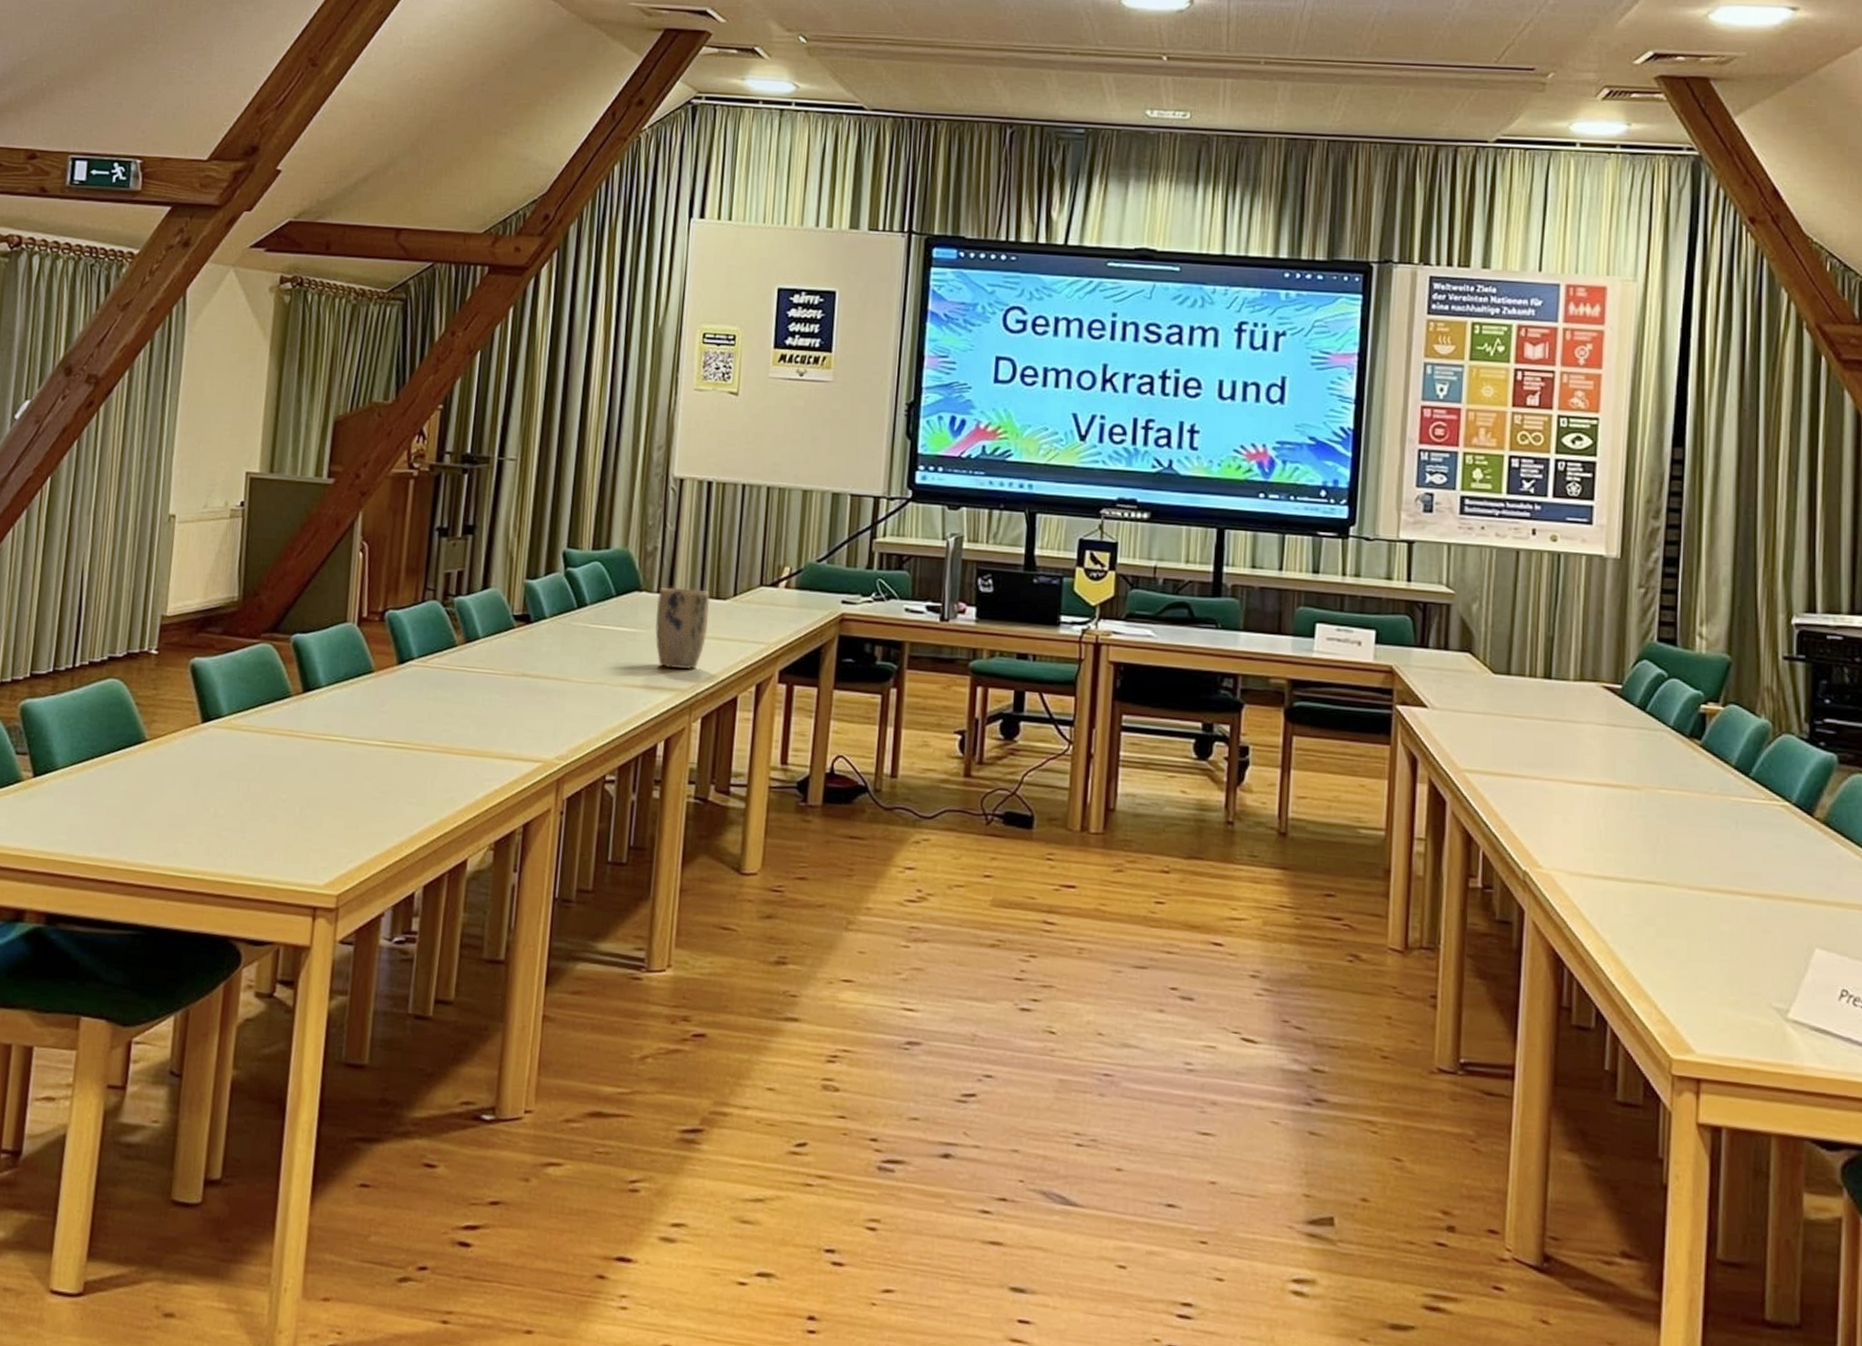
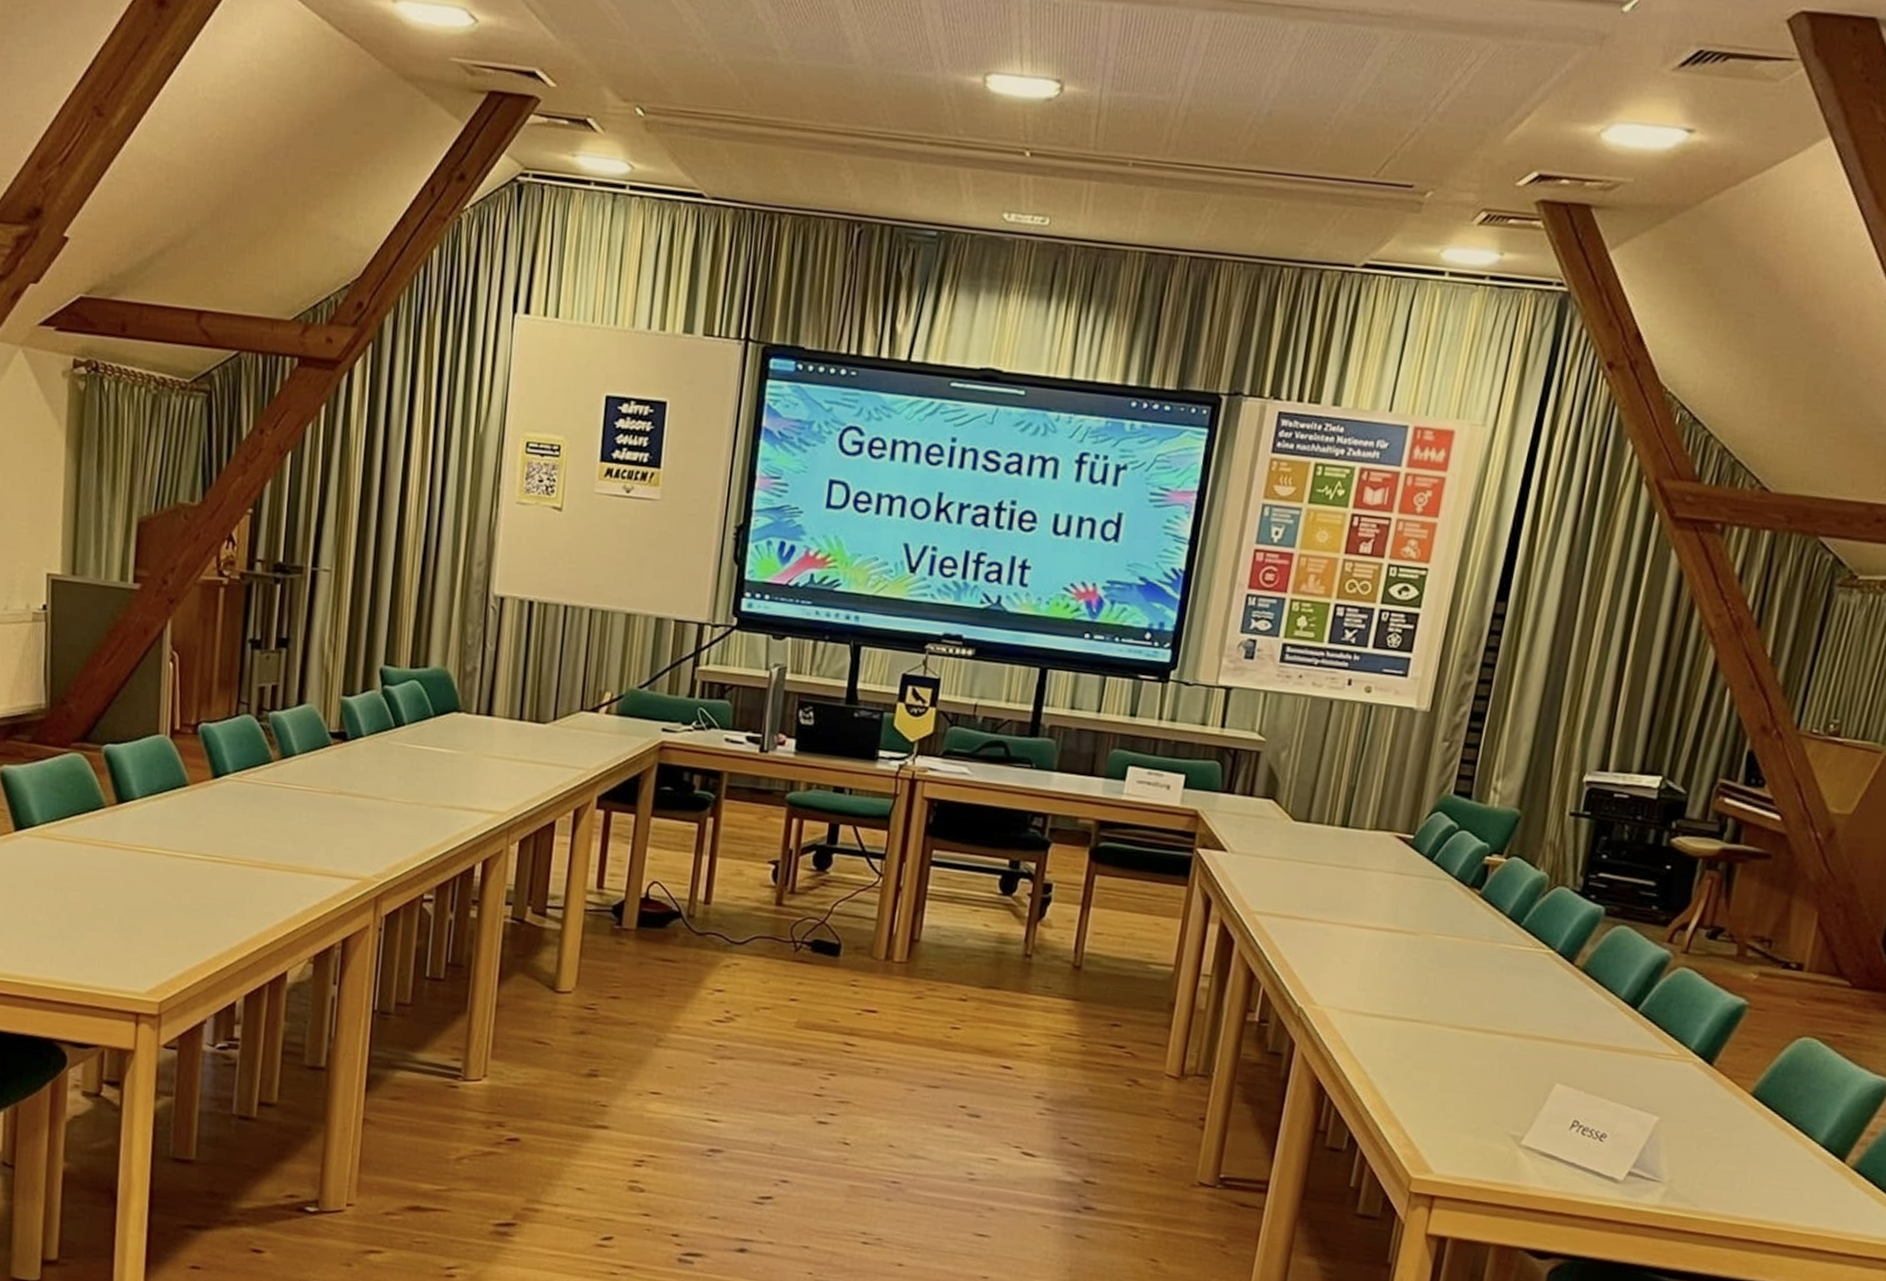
plant pot: present [655,587,711,669] -> none [473,709,530,792]

